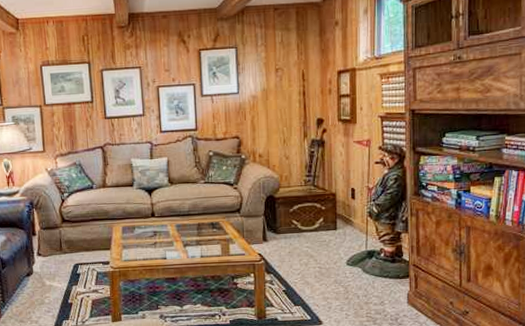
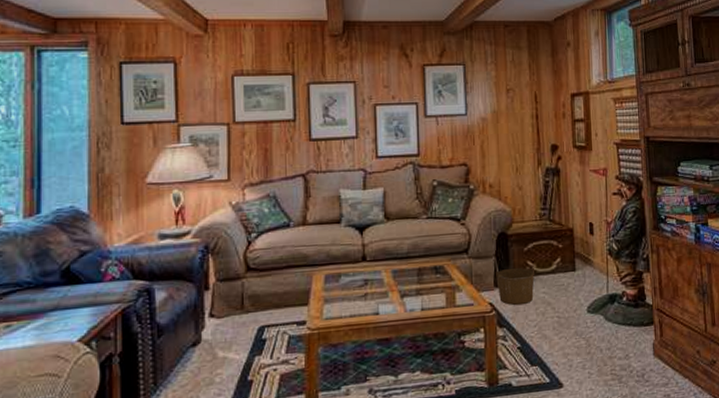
basket: none [264,225,299,257] -> present [496,267,535,305]

